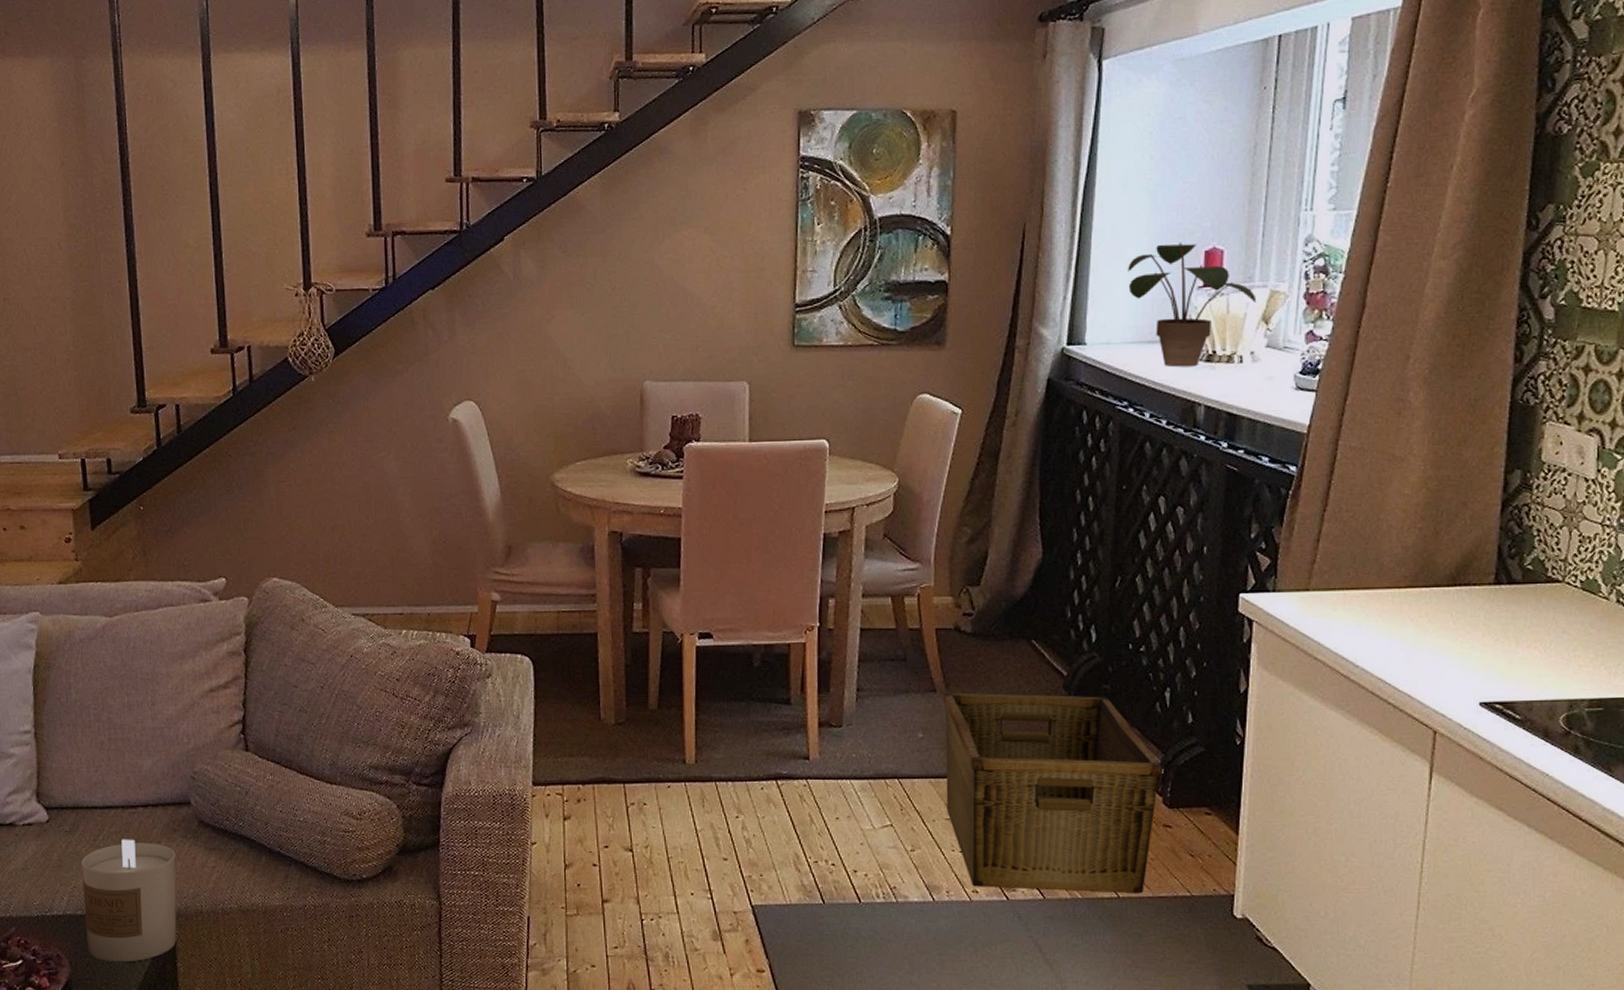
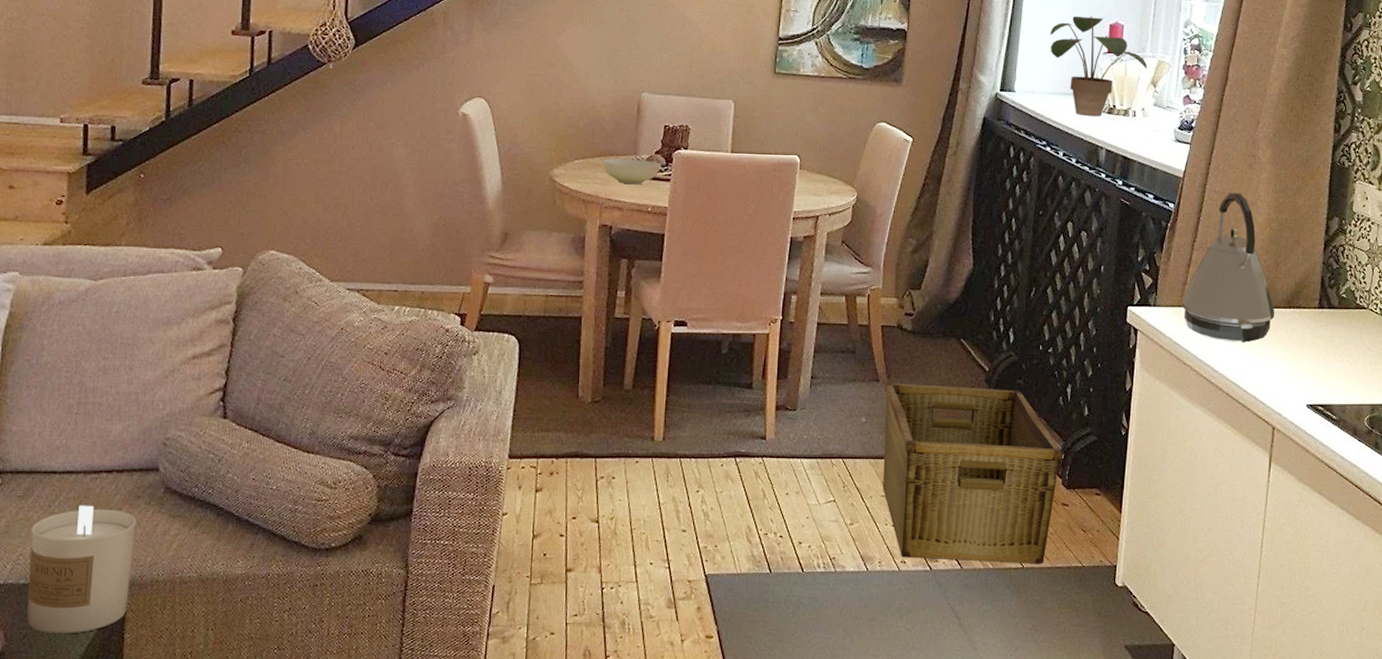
bowl: none [606,456,672,485] -> present [602,158,662,185]
kettle: none [1309,447,1435,631] -> present [1181,192,1275,343]

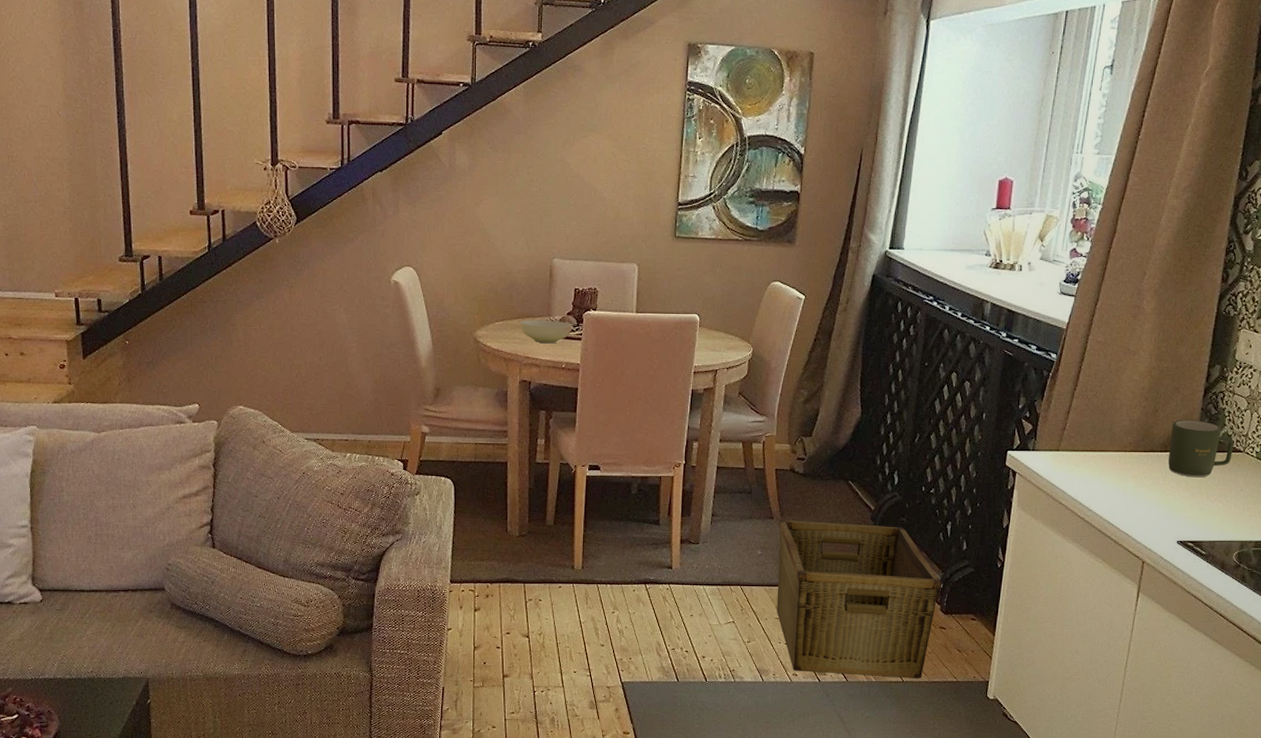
candle: present [26,505,137,634] -> none [70,617,152,719]
potted plant: present [1050,15,1148,117] -> none [939,172,1036,272]
kettle: present [1181,192,1275,343] -> none [1059,342,1151,484]
mug: none [1292,274,1358,336] -> present [1168,419,1234,478]

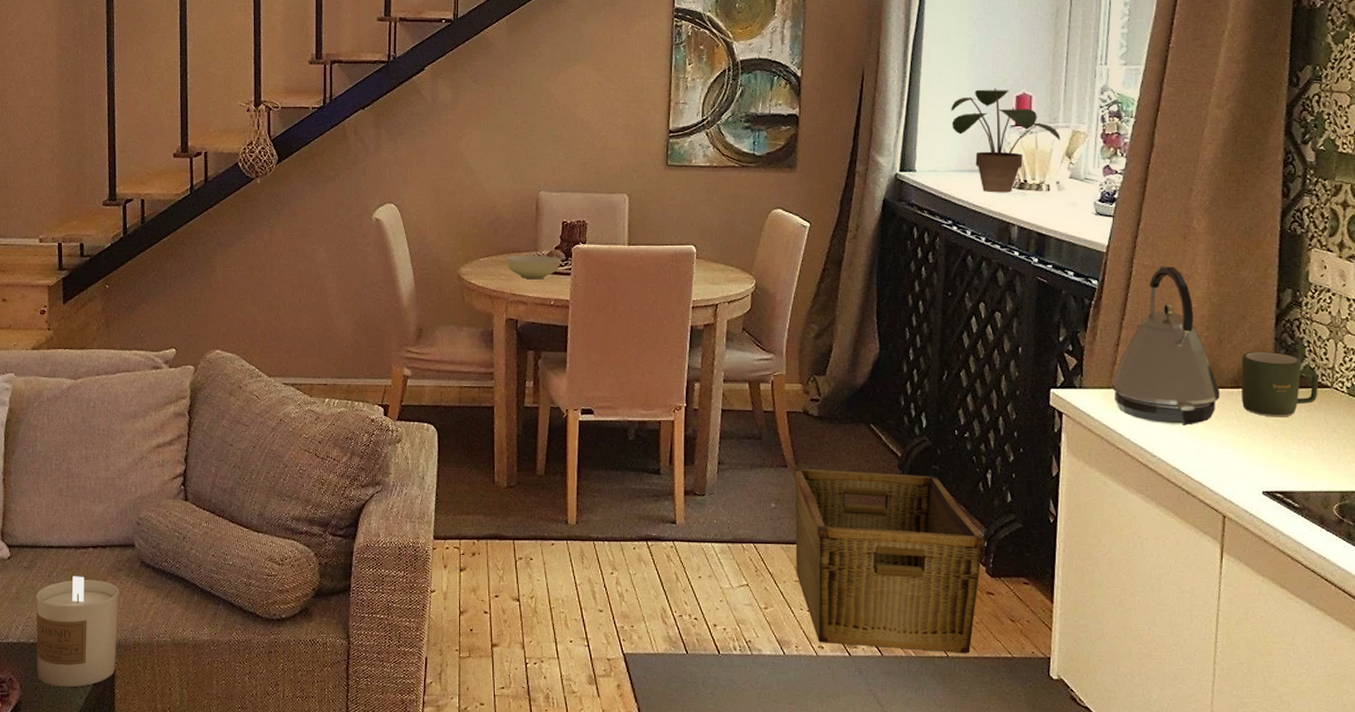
candle: none [70,617,152,719] -> present [36,576,119,688]
potted plant: none [939,172,1036,272] -> present [951,87,1061,193]
kettle: none [1059,342,1151,484] -> present [1111,266,1220,425]

